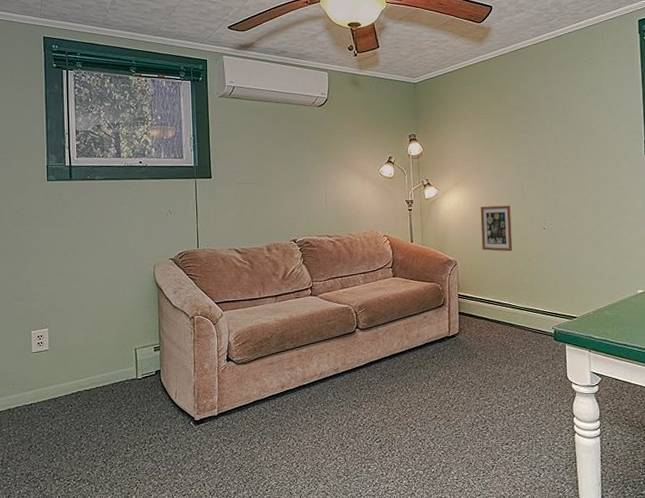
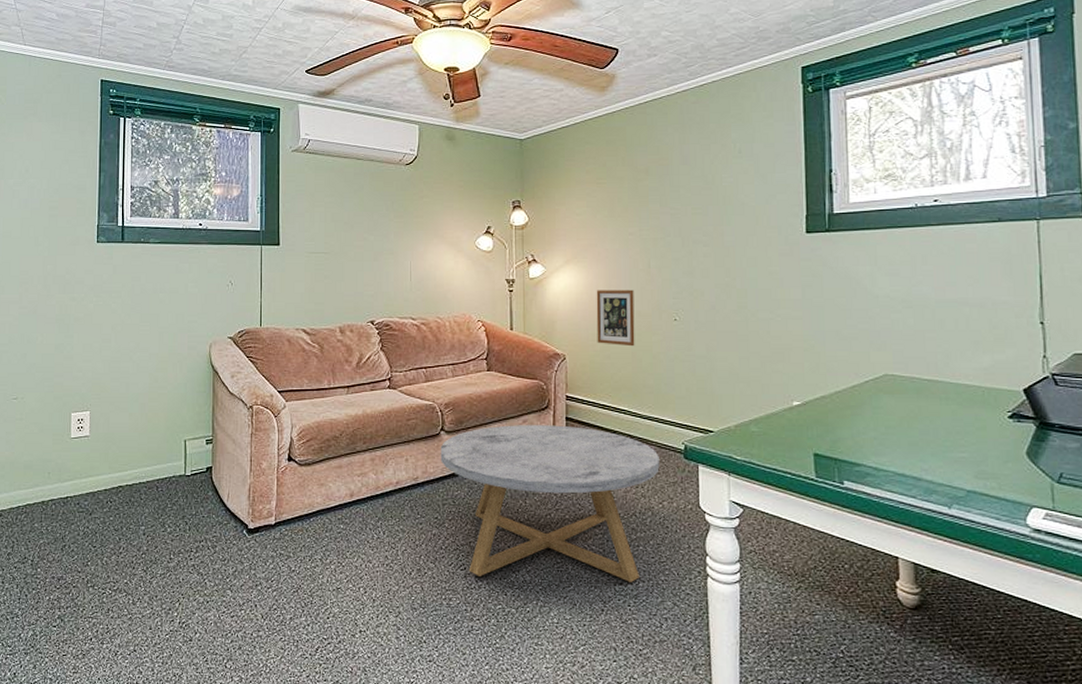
coffee table: none [356,319,535,446] -> present [440,425,660,582]

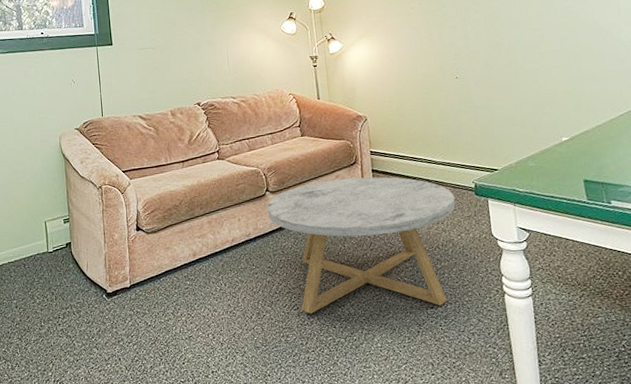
picture frame: present [596,289,635,347] -> none [387,55,425,104]

